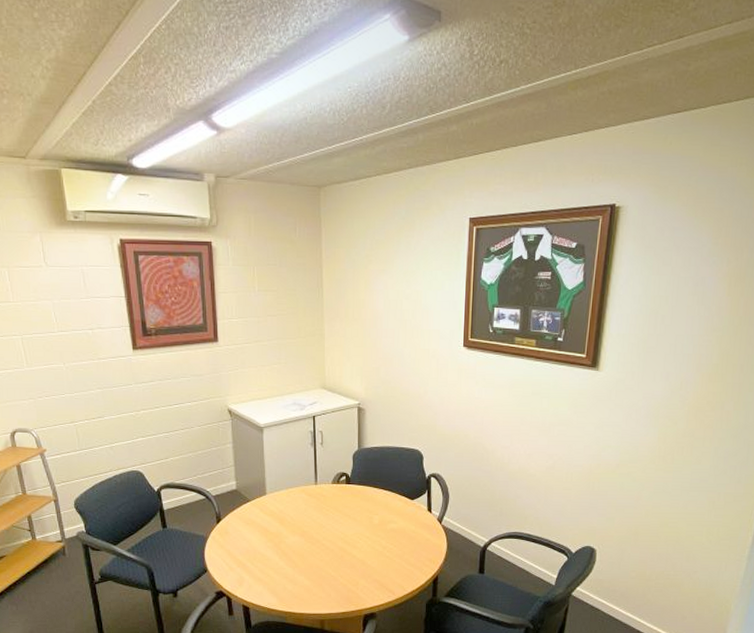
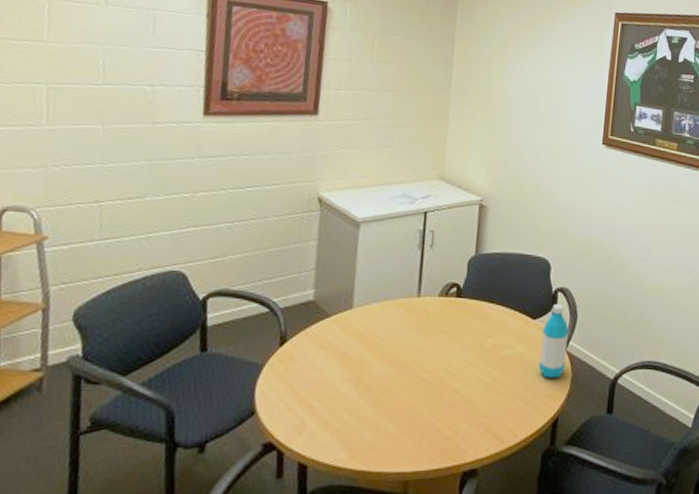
water bottle: none [419,486,443,546] -> present [539,303,570,378]

